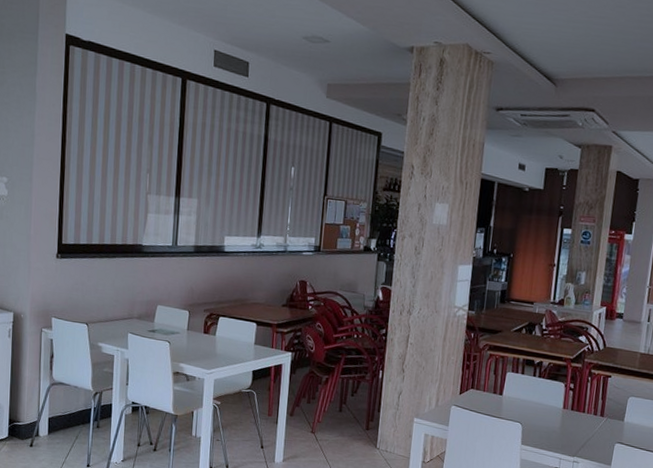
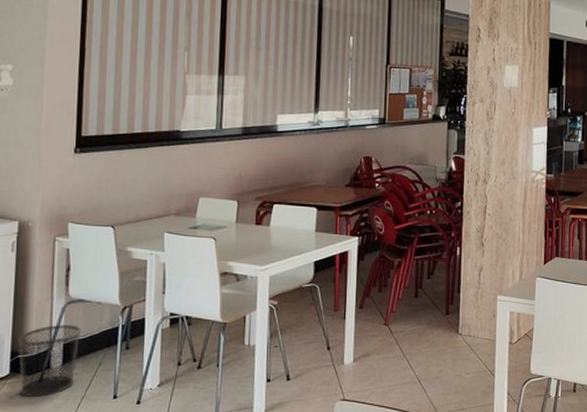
waste bin: none [14,401,63,458] -> present [18,325,82,397]

